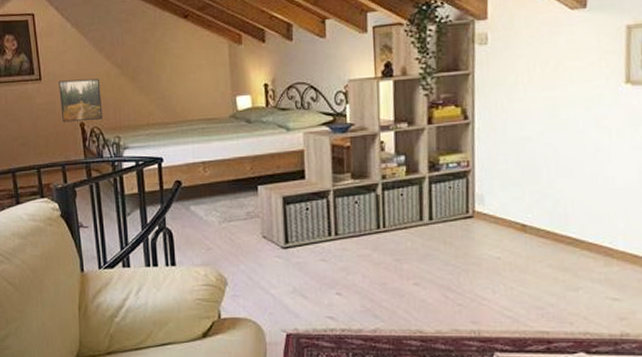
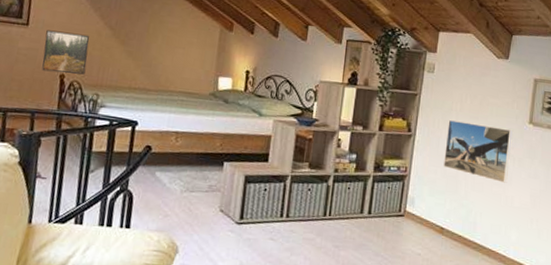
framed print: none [514,94,605,162] -> present [444,119,513,183]

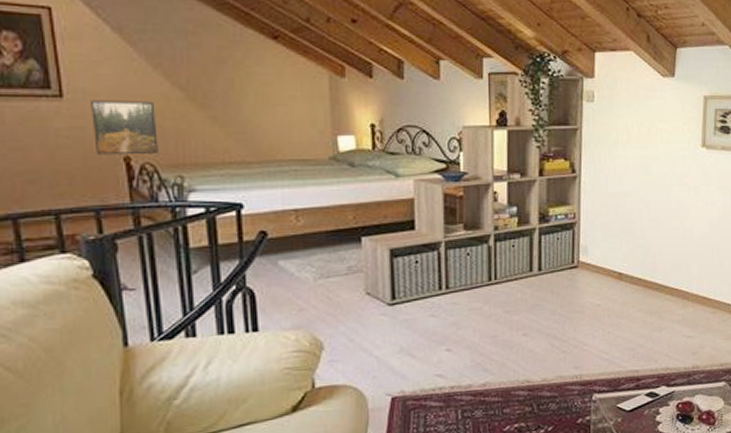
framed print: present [444,119,513,183] -> none [615,153,686,215]

